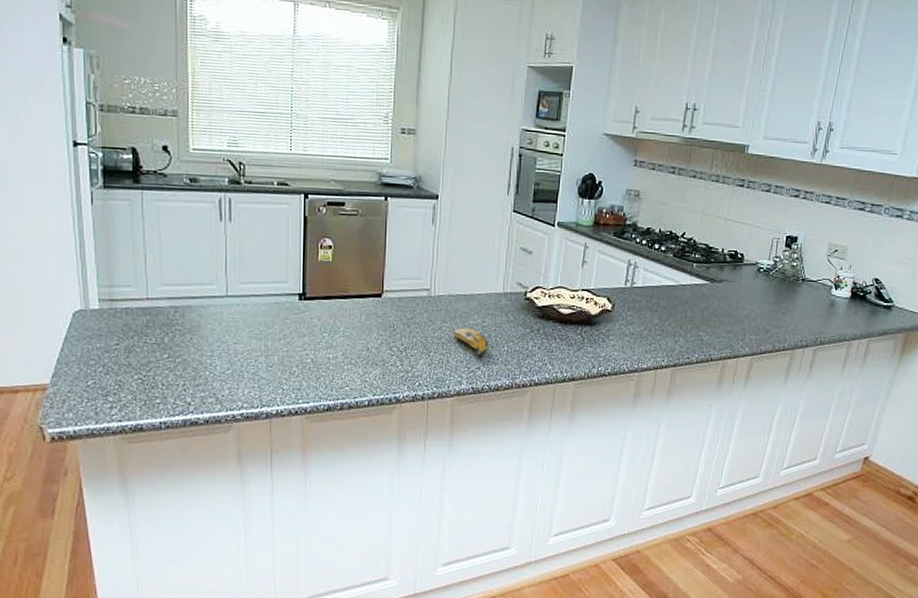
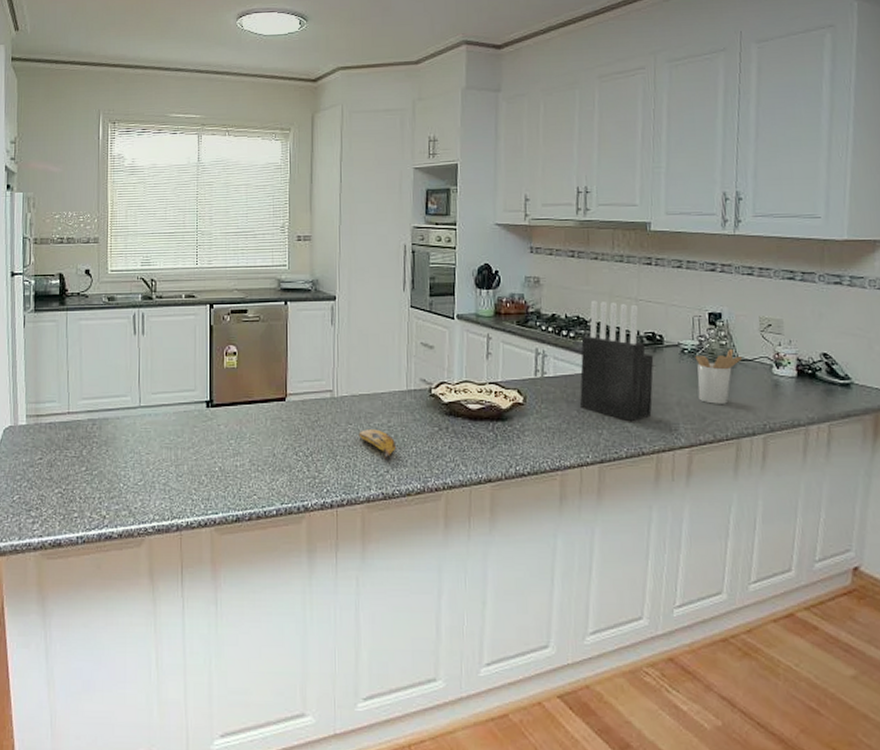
knife block: none [661,217,733,330] -> present [579,300,654,421]
utensil holder: none [766,270,808,319] -> present [695,348,742,404]

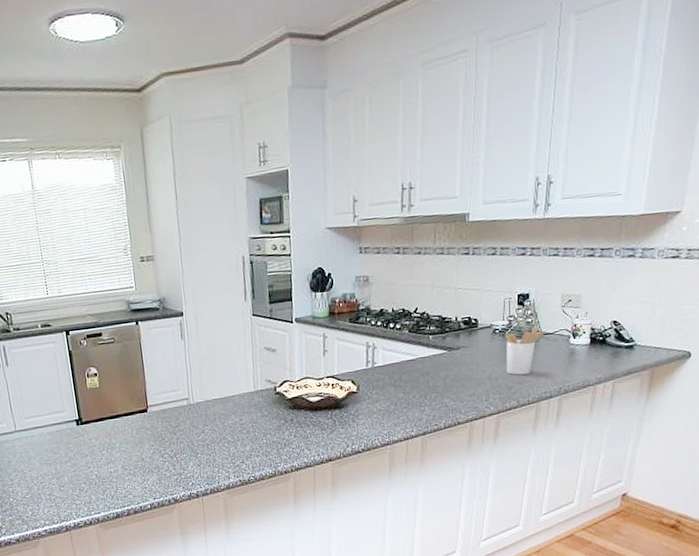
banana: present [358,429,397,461] -> none [215,428,249,454]
knife block: present [579,300,654,421] -> none [405,293,469,397]

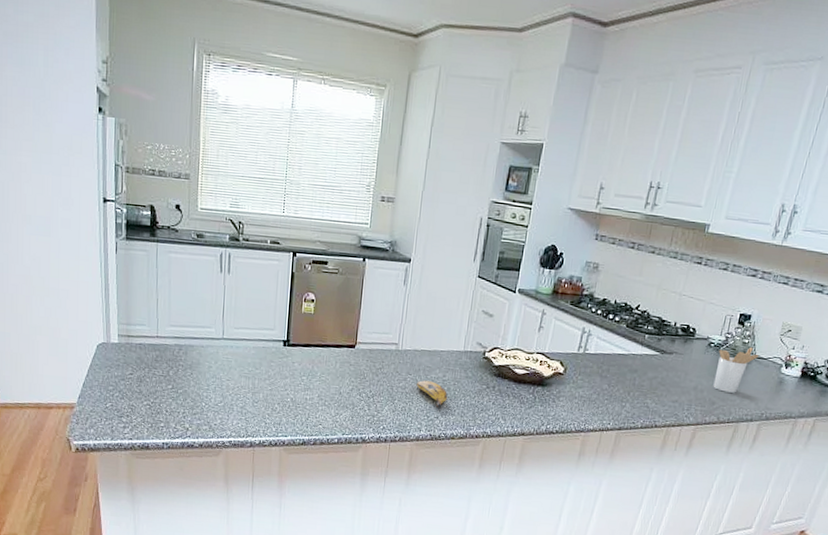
banana: none [215,428,249,454] -> present [416,380,448,409]

